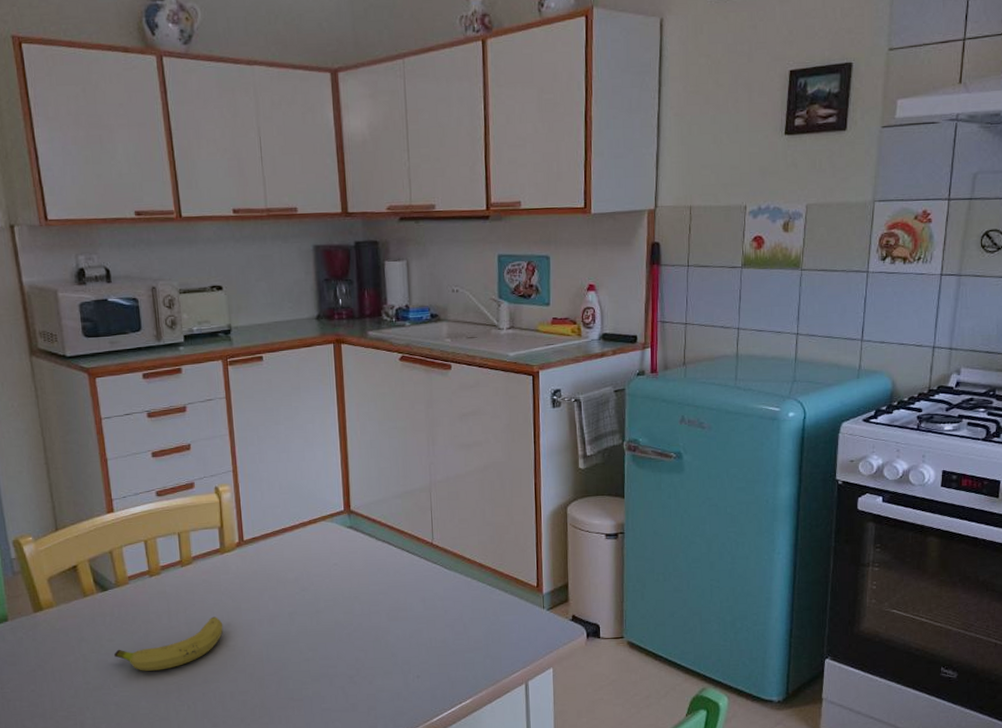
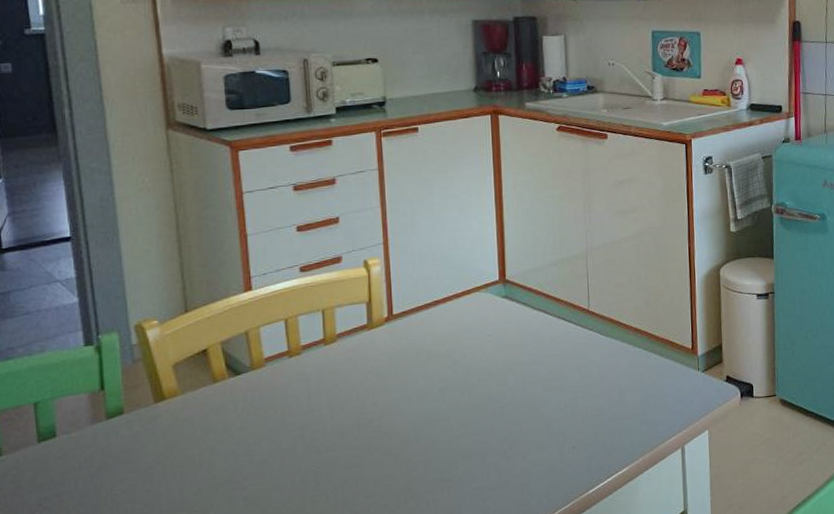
fruit: present [114,616,223,671] -> none [245,396,368,461]

